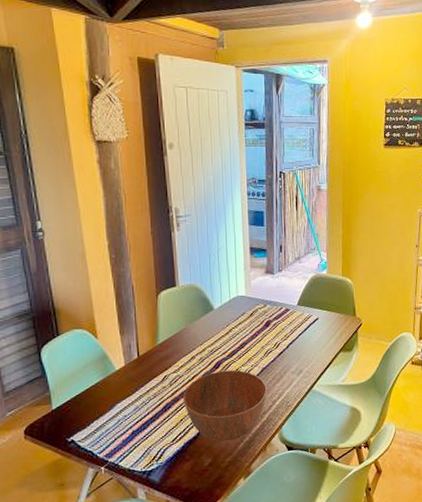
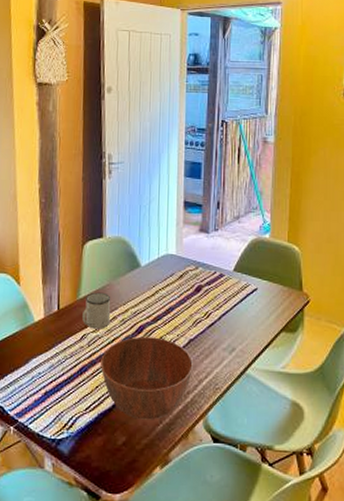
mug: none [162,336,189,370] -> present [82,292,111,329]

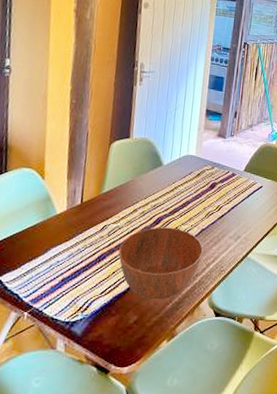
mug: present [82,292,111,329] -> none [104,187,133,221]

